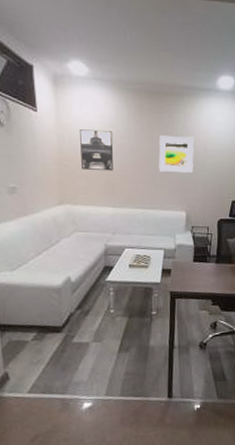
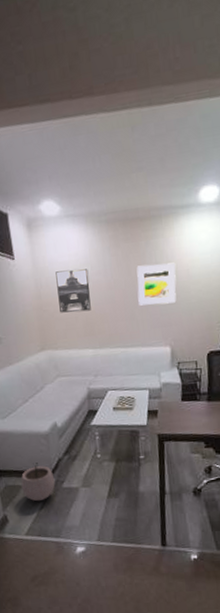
plant pot: none [27,317,65,358] -> present [21,462,55,502]

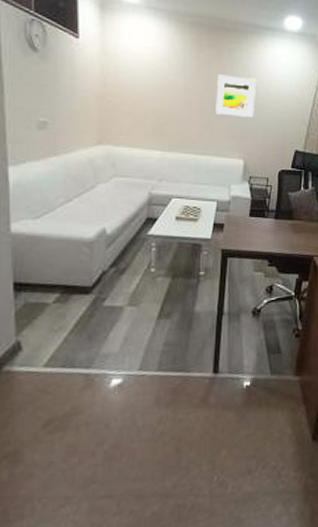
plant pot: present [21,462,55,502] -> none [47,275,94,324]
wall art: present [55,269,91,313] -> none [127,61,165,110]

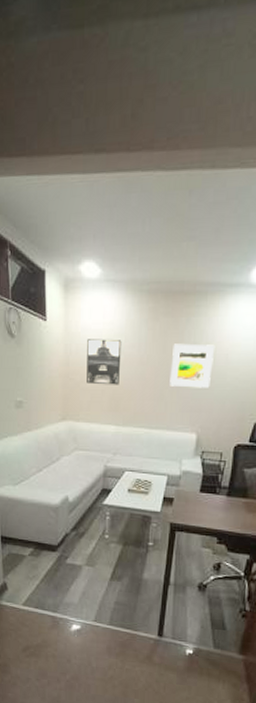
wall art: none [127,61,165,110] -> present [87,339,122,385]

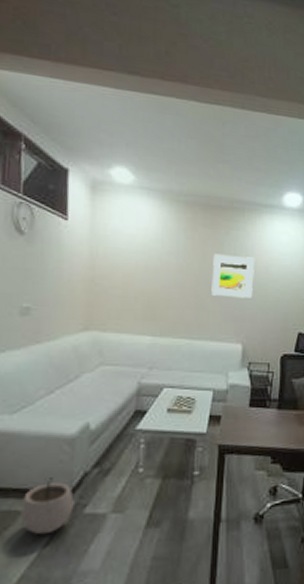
plant pot: none [25,534,59,574] -> present [20,477,74,535]
wall art: present [87,339,122,385] -> none [116,243,158,292]

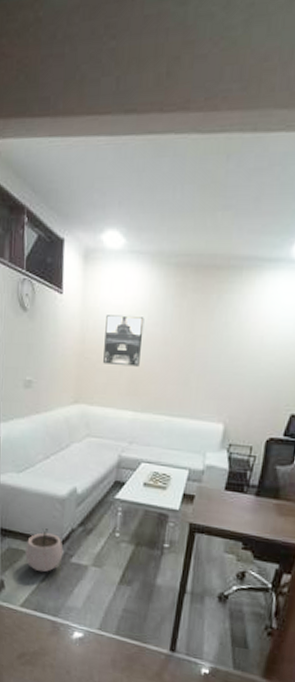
wall art: none [116,243,158,292] -> present [103,315,145,367]
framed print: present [211,254,255,298] -> none [196,323,249,373]

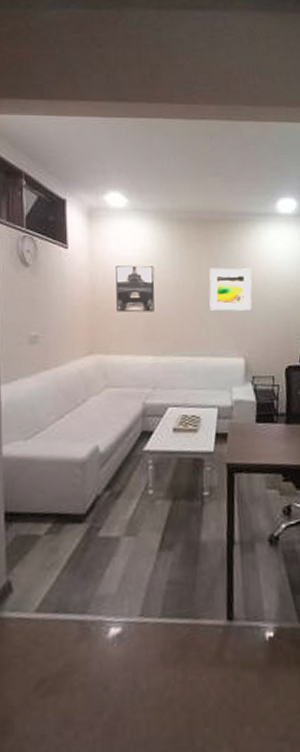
plant pot: present [25,528,64,573] -> none [39,501,88,559]
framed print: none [196,323,249,373] -> present [209,268,252,311]

